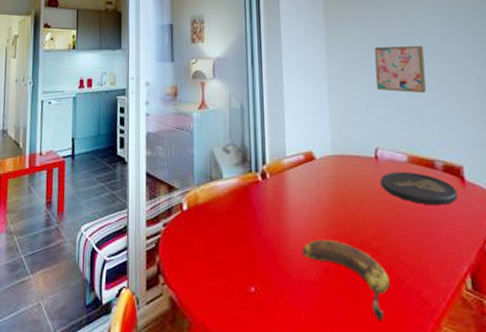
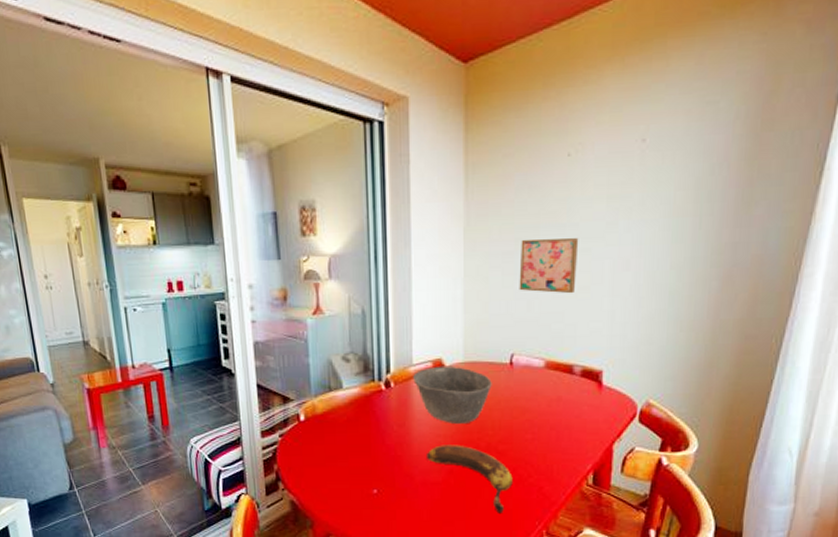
bowl: none [287,158,360,218] -> present [413,365,492,425]
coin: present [380,171,458,206] -> none [513,377,592,410]

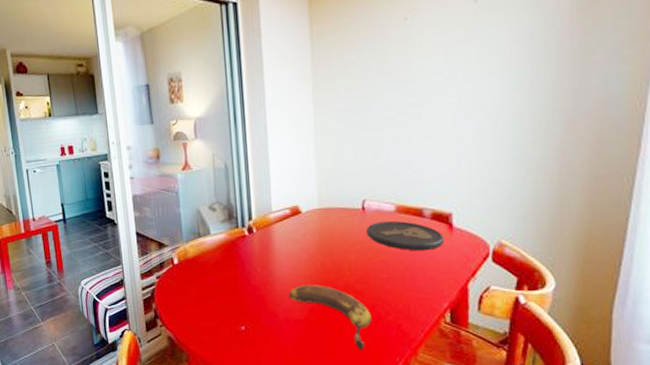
bowl: present [413,365,492,425] -> none [273,212,346,266]
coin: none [513,377,592,410] -> present [367,220,444,251]
wall art: present [519,238,579,294] -> none [365,92,421,143]

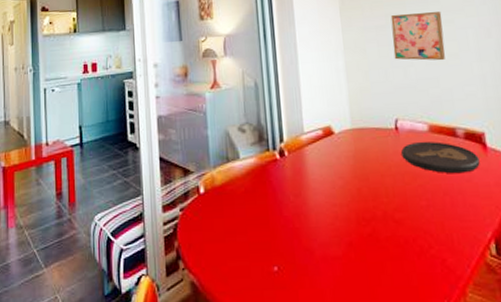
banana: present [289,284,372,350] -> none [324,214,415,291]
wall art: none [365,92,421,143] -> present [390,12,445,61]

